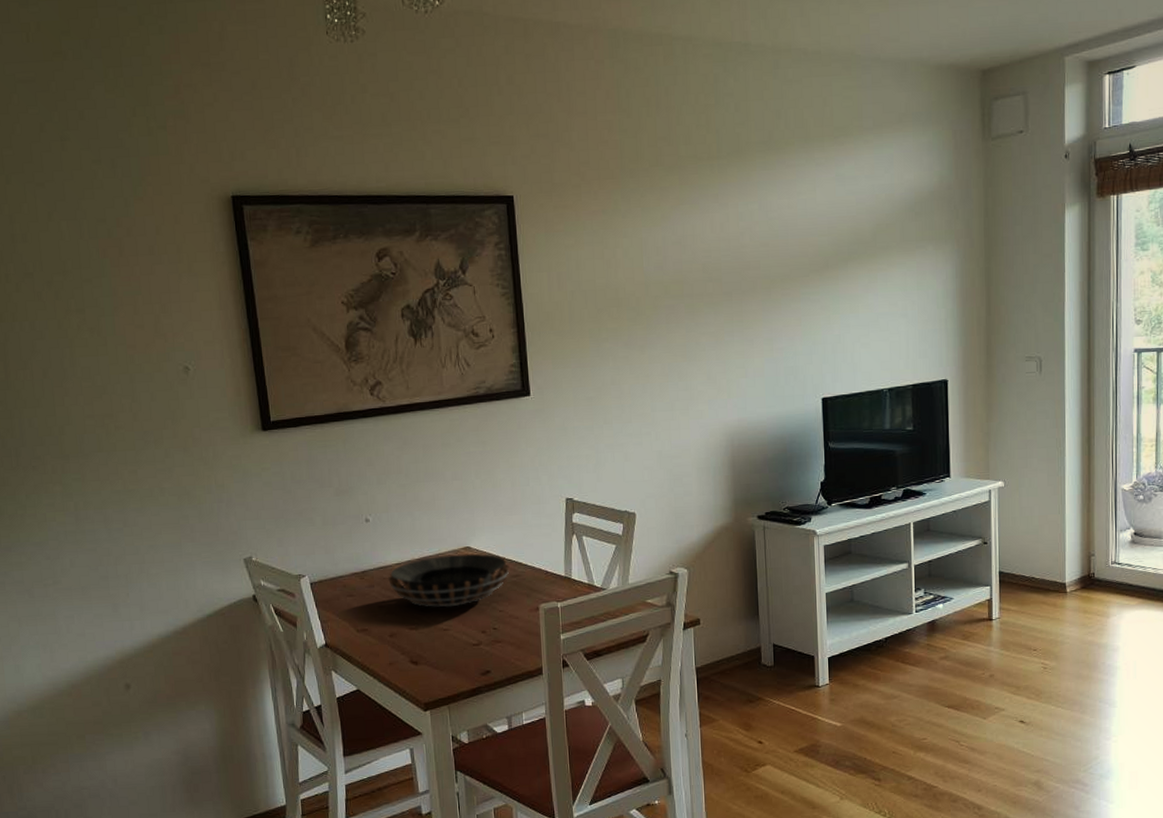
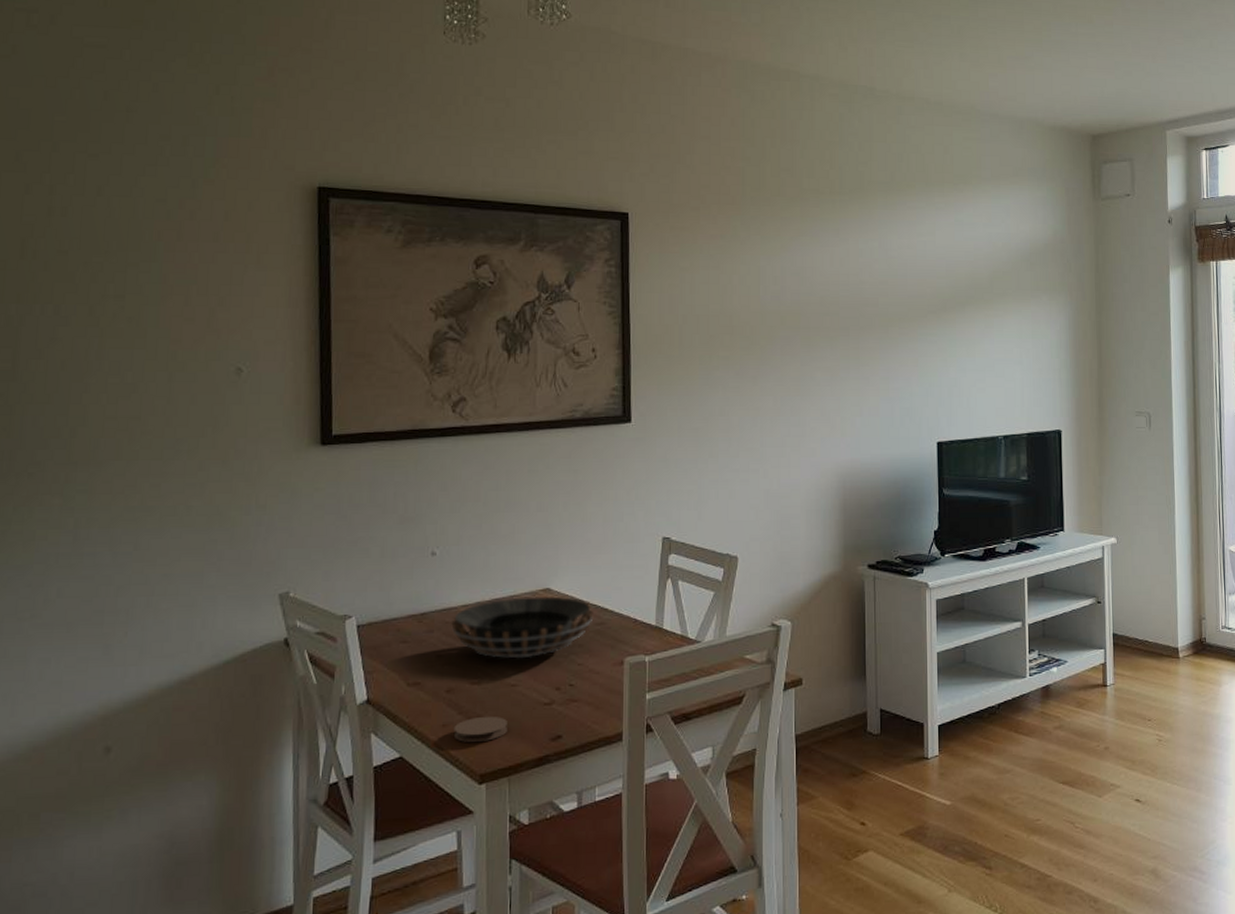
coaster: none [399,655,444,677] -> present [453,716,507,742]

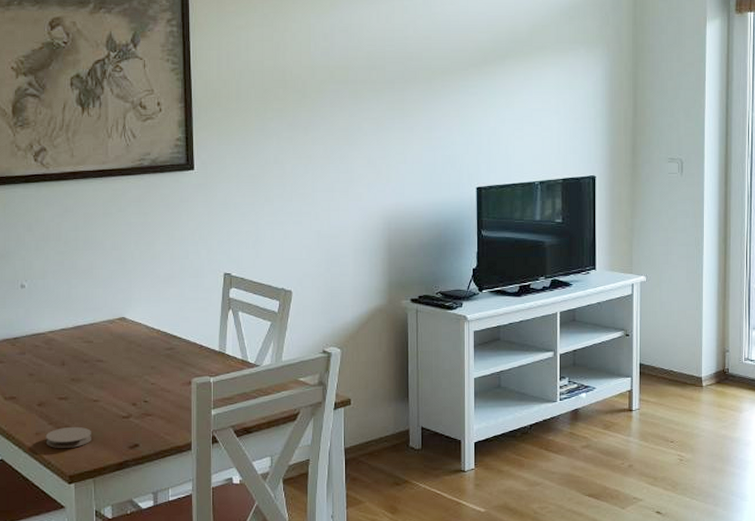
decorative bowl: present [451,596,594,659] -> none [40,324,164,378]

